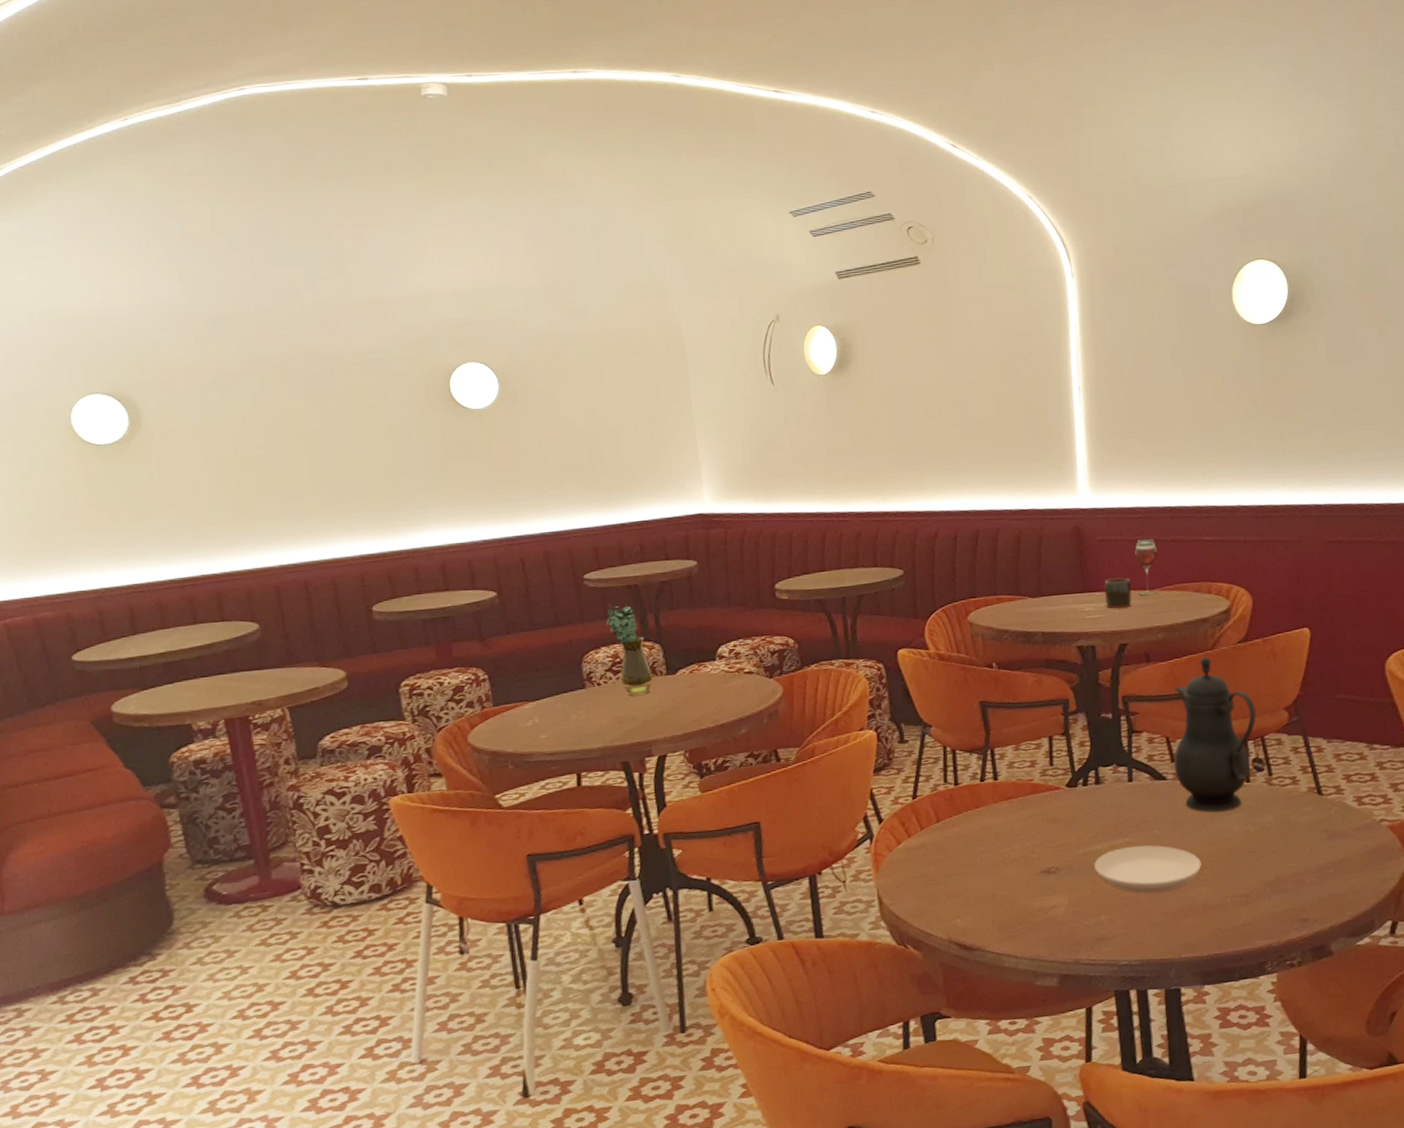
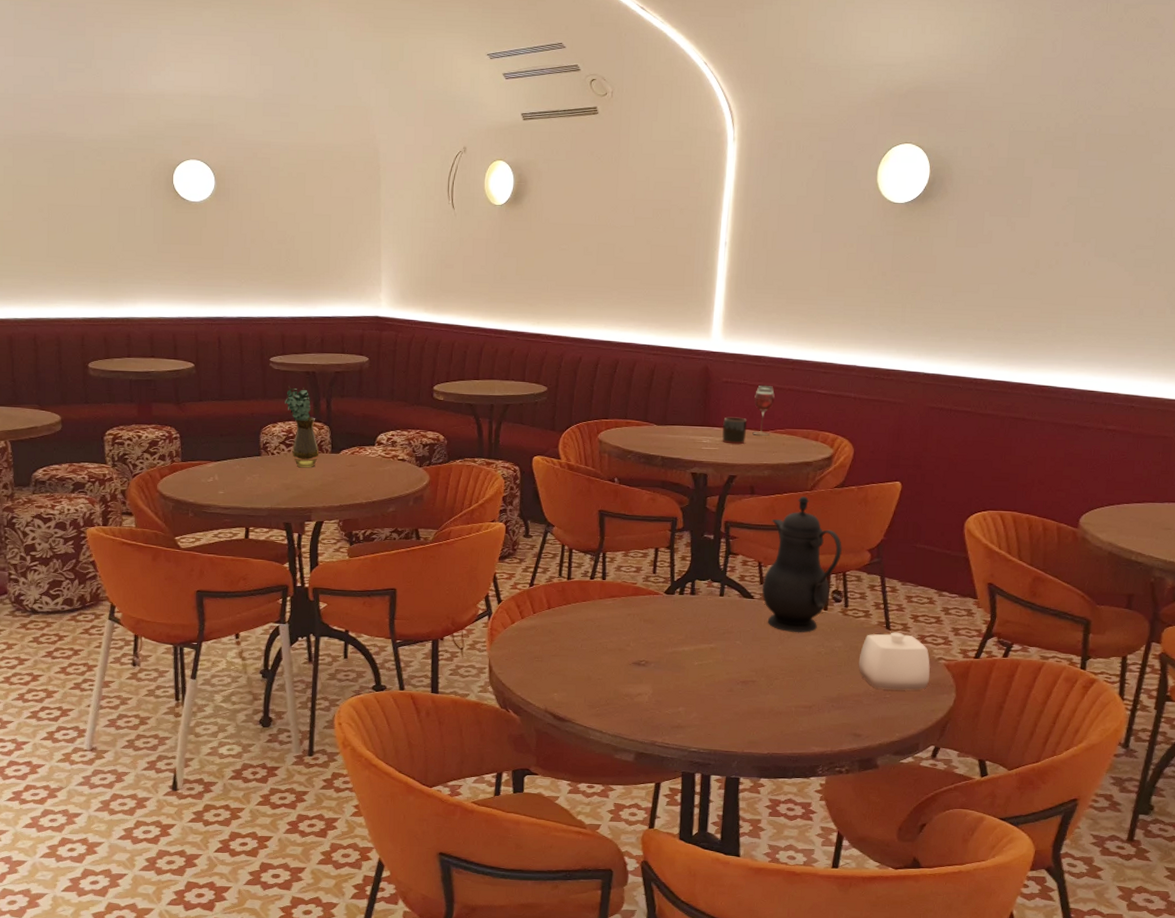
saucer: present [1094,845,1201,893] -> none [679,652,774,694]
sugar bowl: none [1293,796,1375,864] -> present [858,632,931,691]

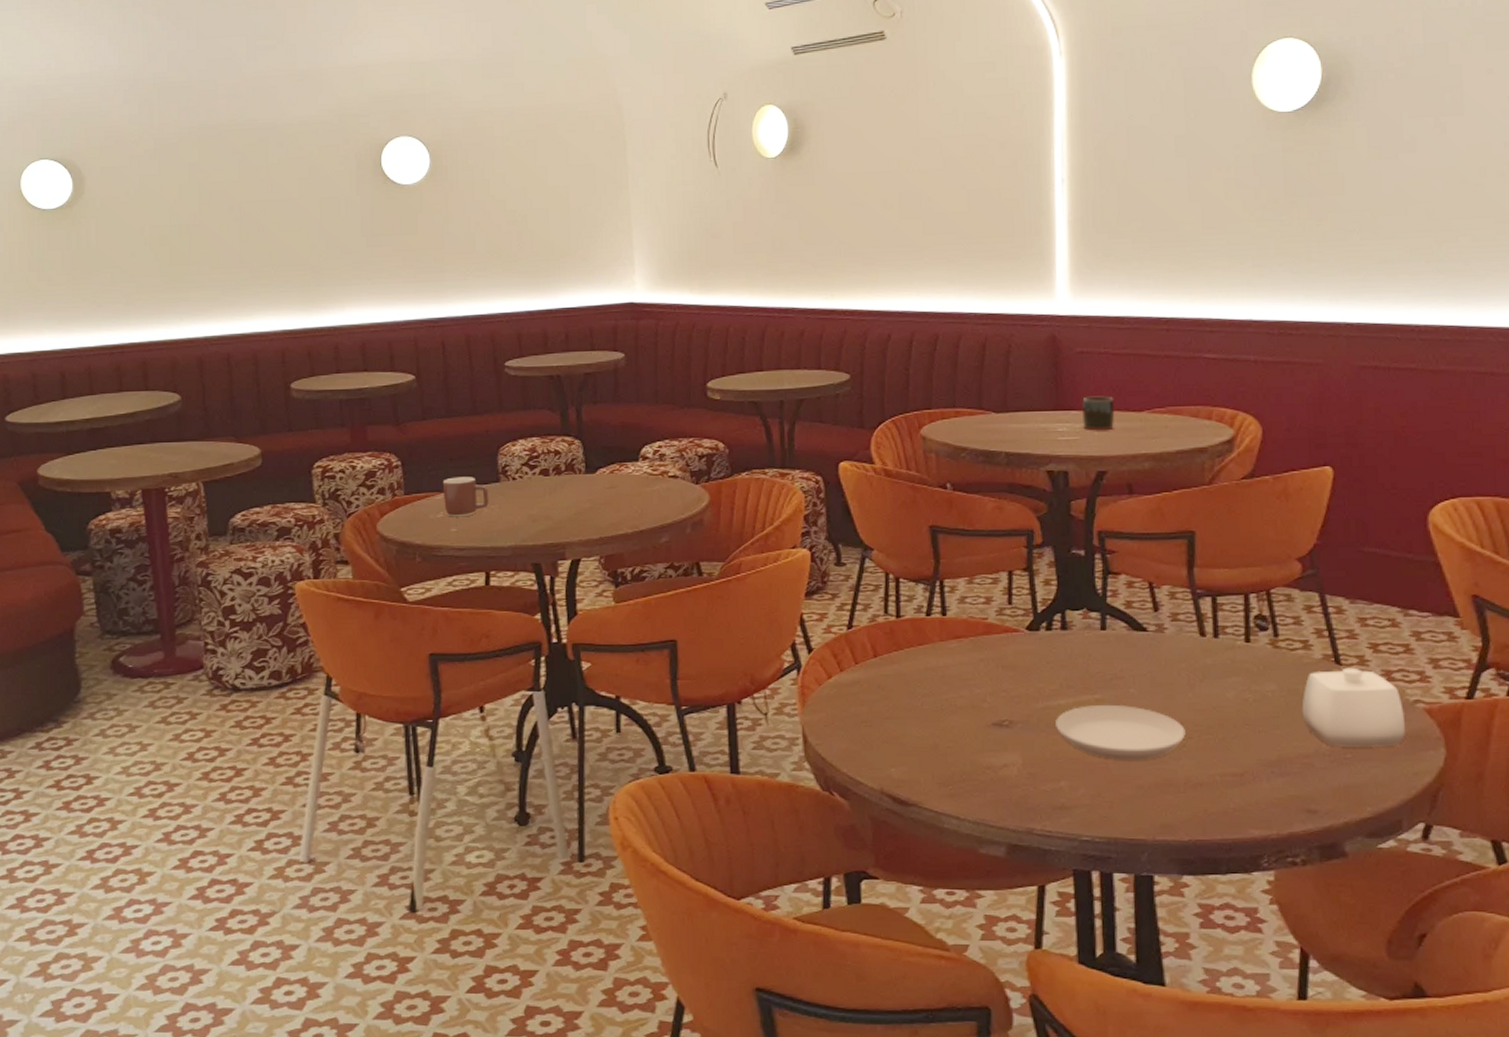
mug: none [213,449,251,483] -> present [442,477,489,517]
vase: present [285,386,319,468] -> none [525,394,571,494]
saucer: none [679,652,774,694] -> present [1055,705,1186,760]
wineglass: present [752,385,775,436] -> none [1120,352,1148,418]
coffeepot: present [762,496,843,633] -> none [1157,492,1262,675]

